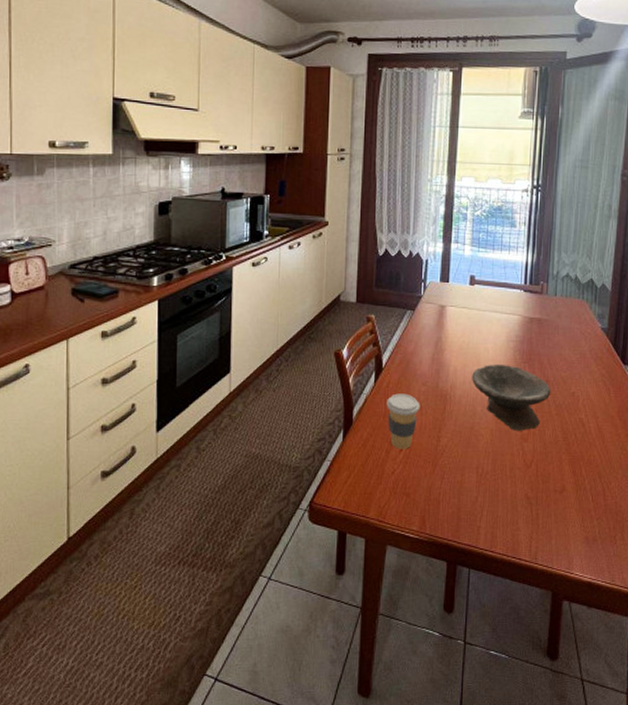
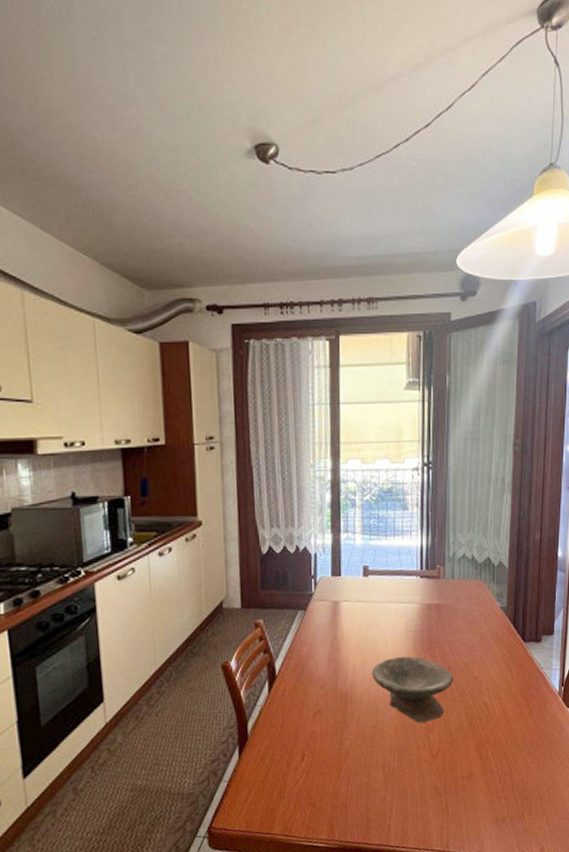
coffee cup: present [387,393,420,449] -> none [284,699,320,759]

